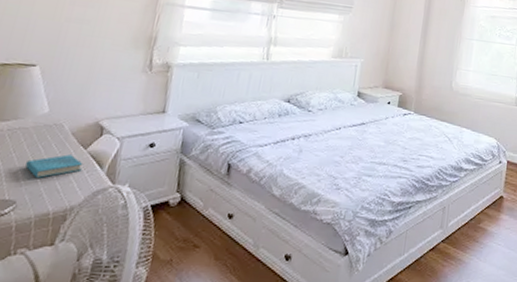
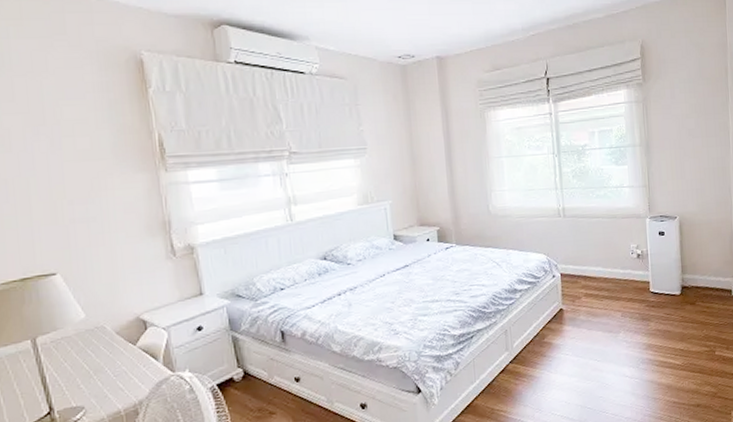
book: present [25,154,83,178] -> none [81,353,138,381]

